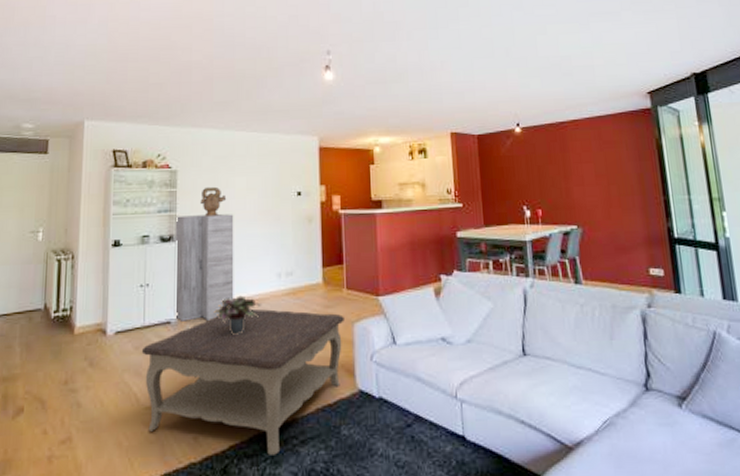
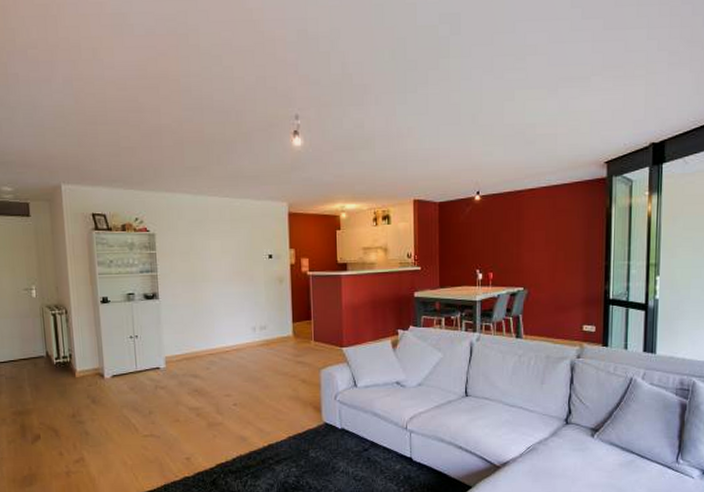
coffee table: present [141,308,344,455] -> none [136,357,312,471]
cabinet: present [174,214,234,321] -> none [156,274,214,367]
decorative urn: present [200,186,227,216] -> none [179,249,203,277]
potted plant: present [212,295,261,335] -> none [196,346,239,378]

